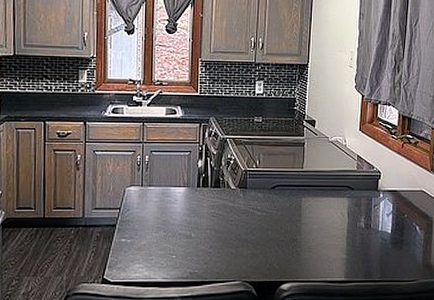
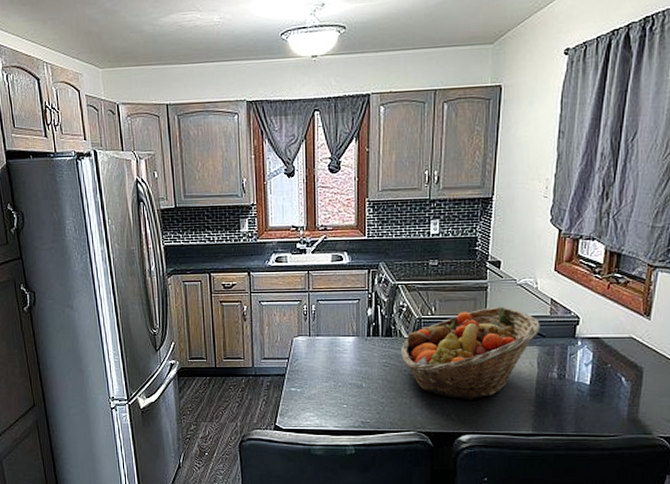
fruit basket: none [227,161,349,249] -> present [400,307,540,400]

